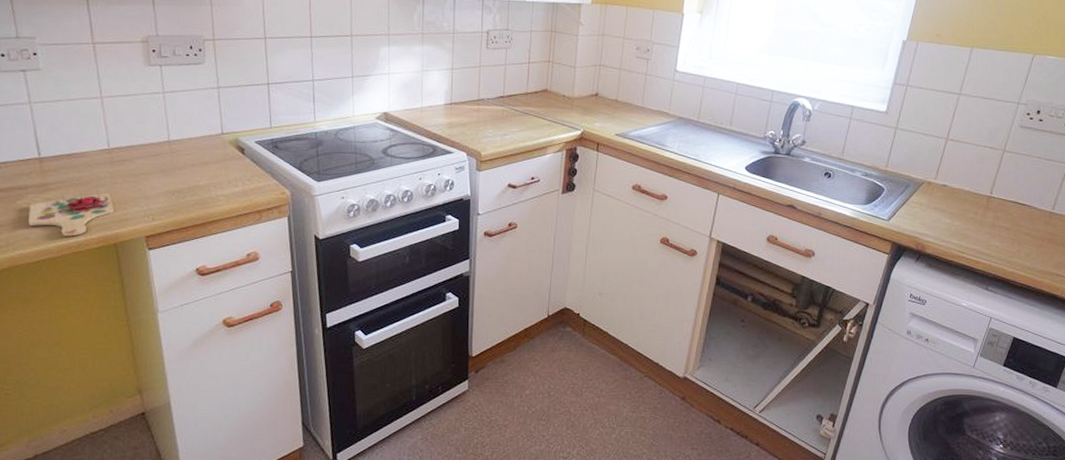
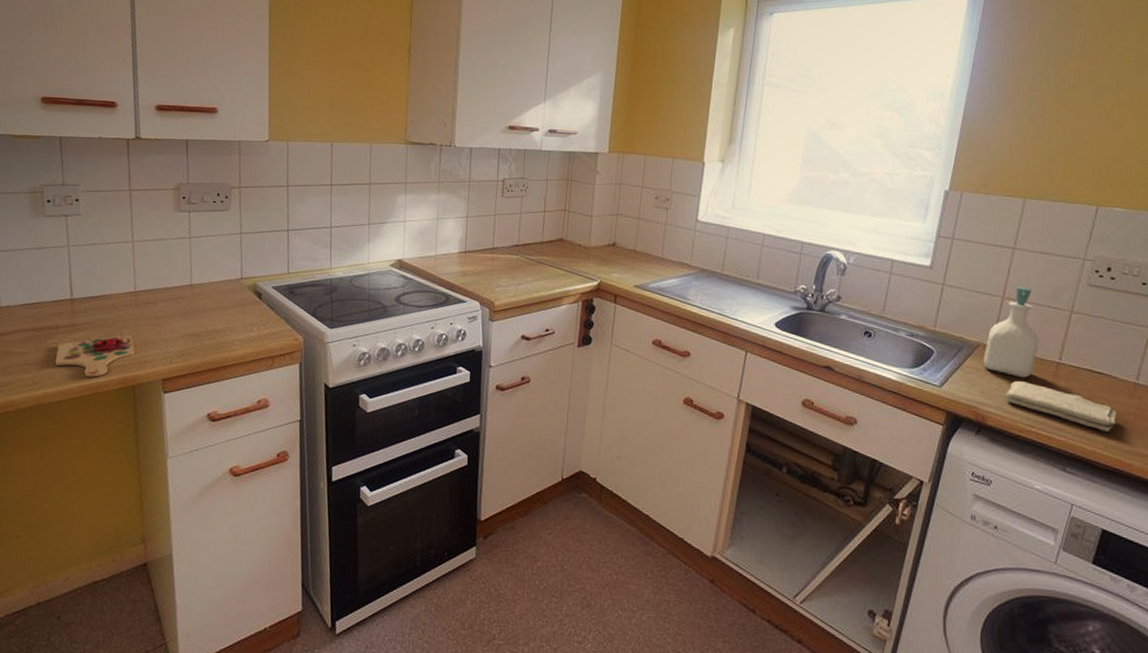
soap bottle: none [926,129,974,210] -> present [983,287,1039,378]
washcloth: none [943,214,1034,255] -> present [1006,381,1117,432]

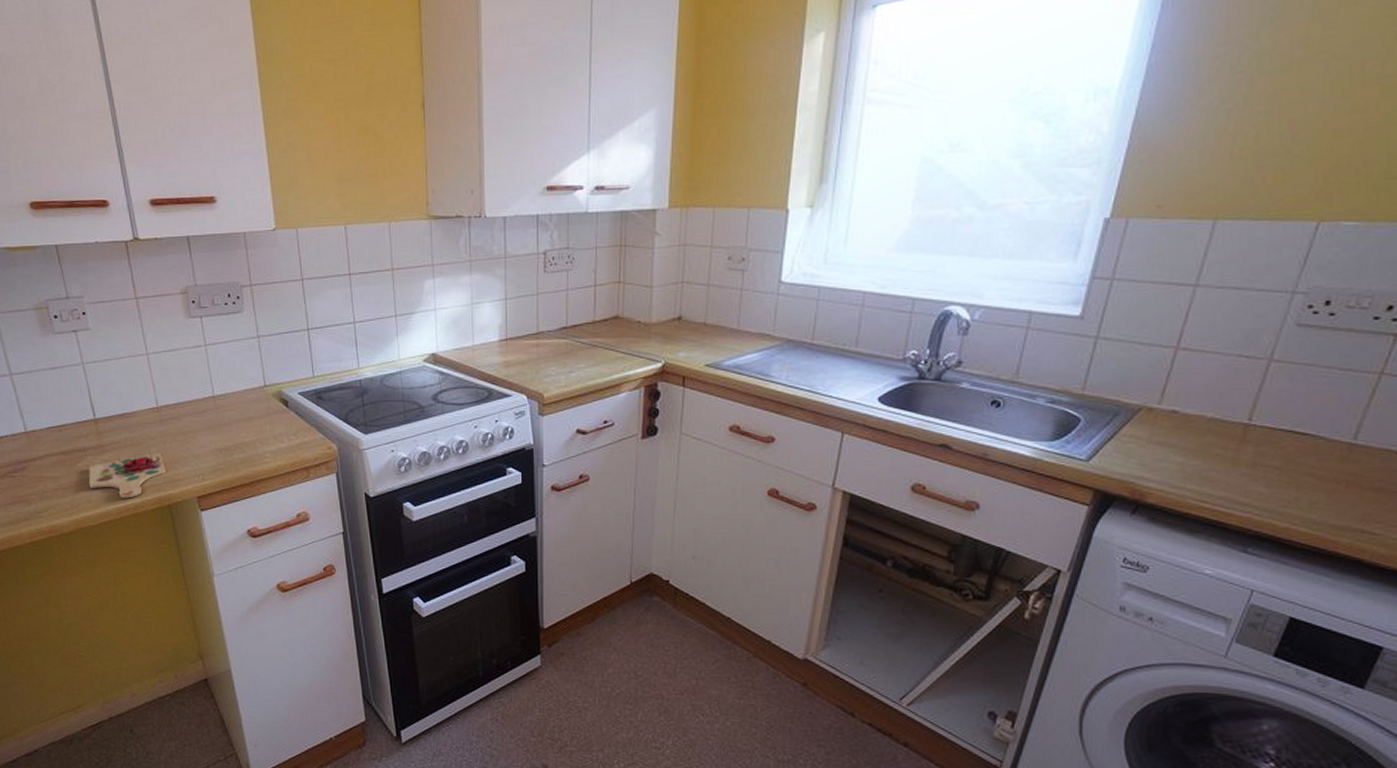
soap bottle: present [983,287,1039,378] -> none [1146,334,1222,445]
washcloth: present [1006,381,1117,432] -> none [1173,449,1322,504]

